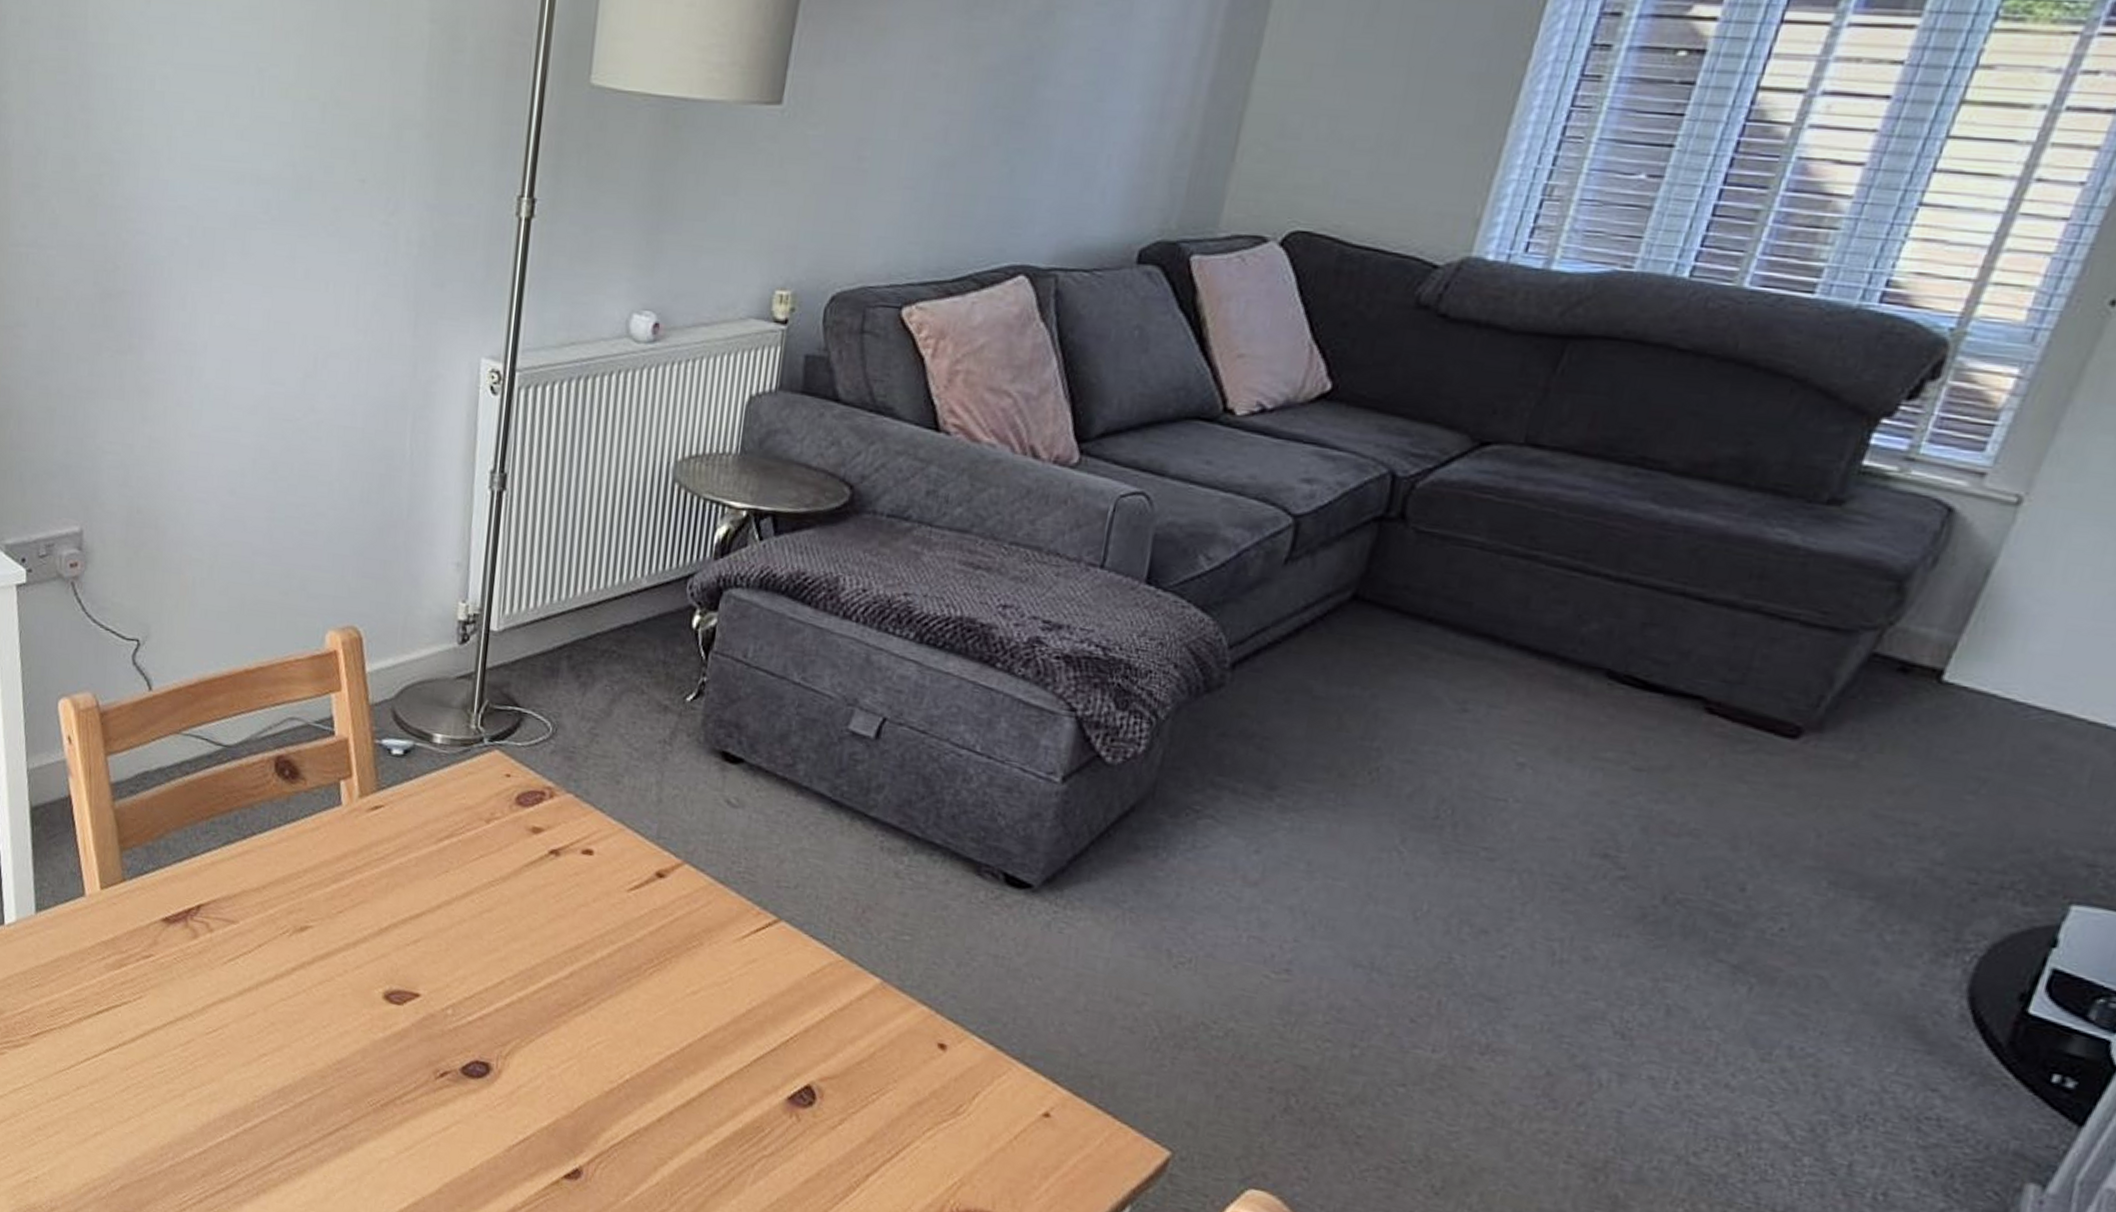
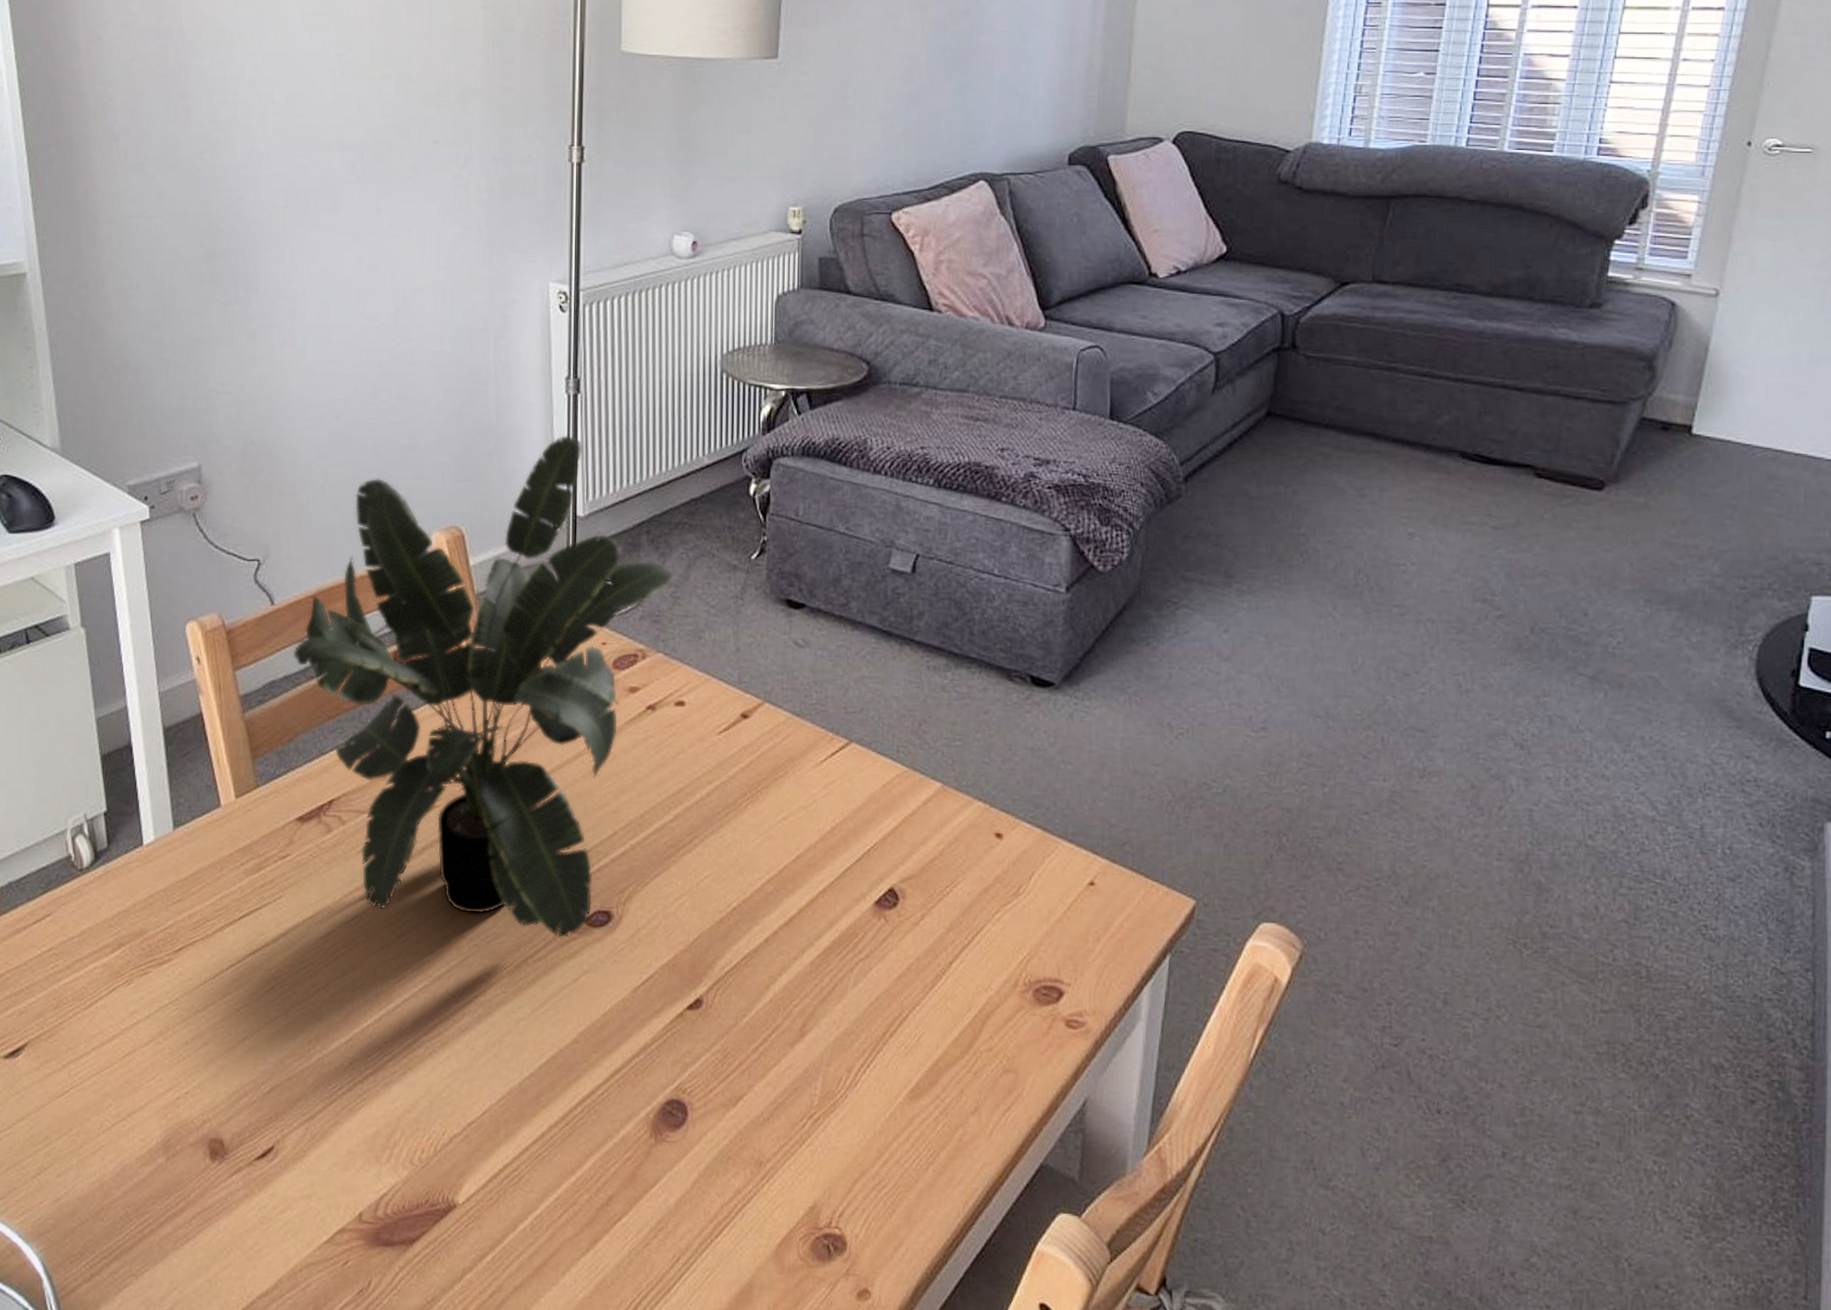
potted plant: none [168,537,598,1083] -> present [293,435,676,938]

